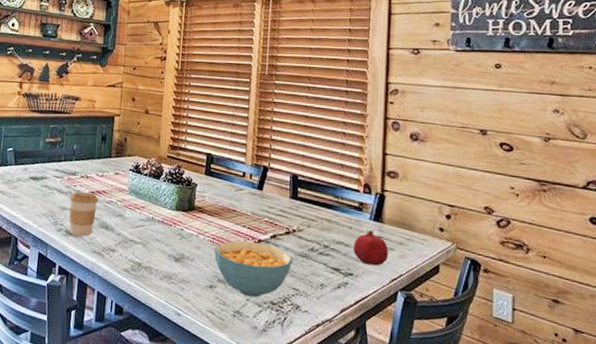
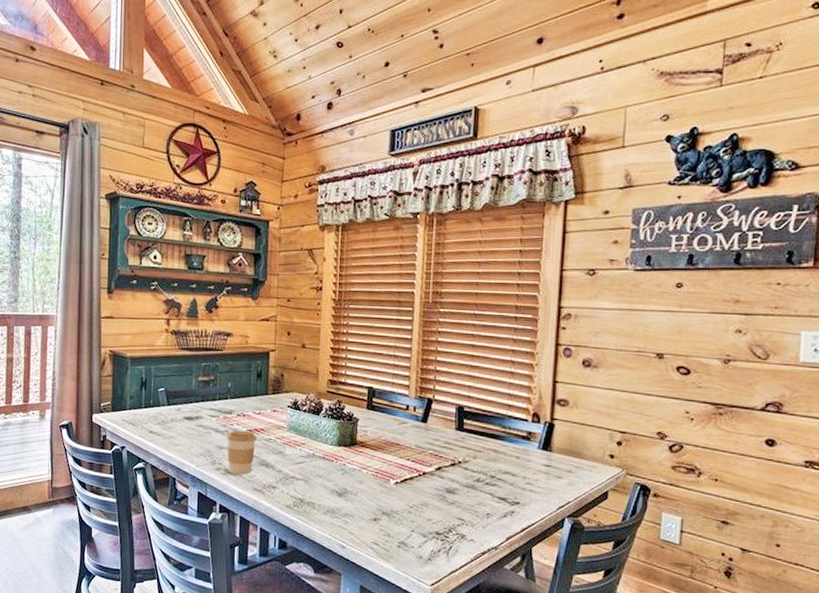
cereal bowl: present [214,240,292,298] -> none [378,473,457,529]
fruit: present [353,230,388,266] -> none [520,459,556,494]

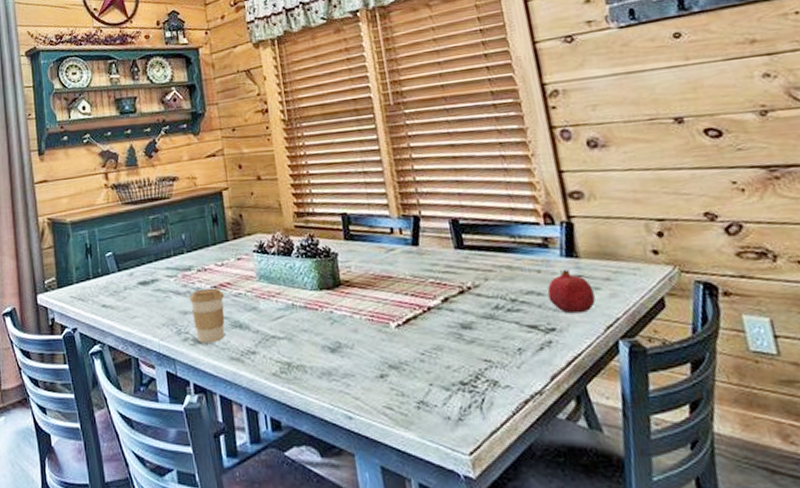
fruit: none [520,459,556,494] -> present [547,270,595,314]

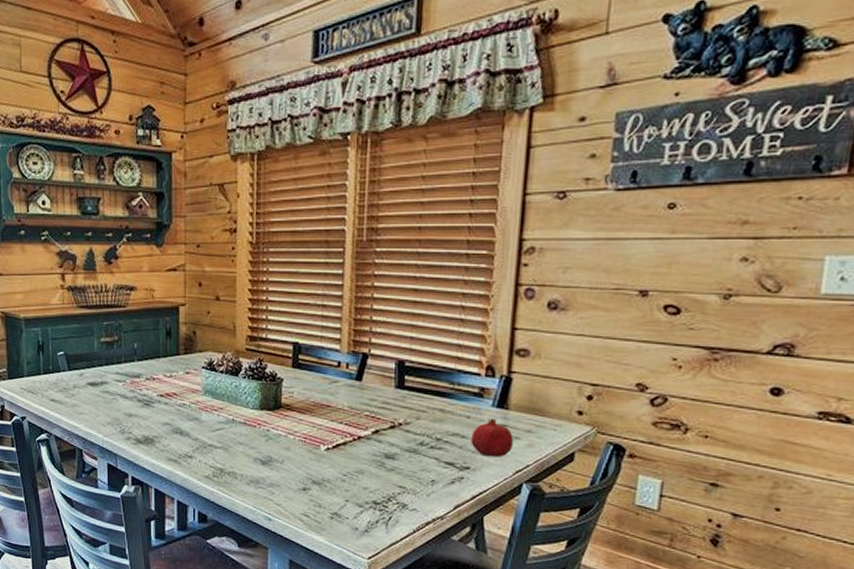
coffee cup: present [190,288,225,343] -> none [136,396,169,444]

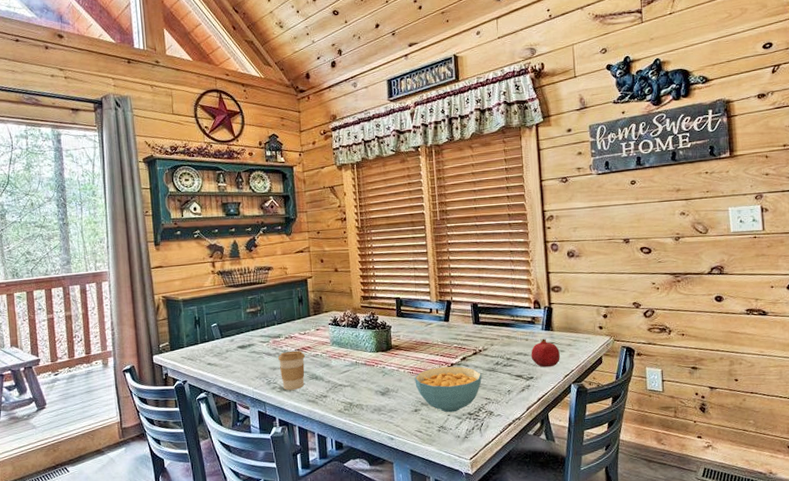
coffee cup: none [136,396,169,444] -> present [278,350,305,390]
cereal bowl: none [307,438,398,498] -> present [414,366,482,413]

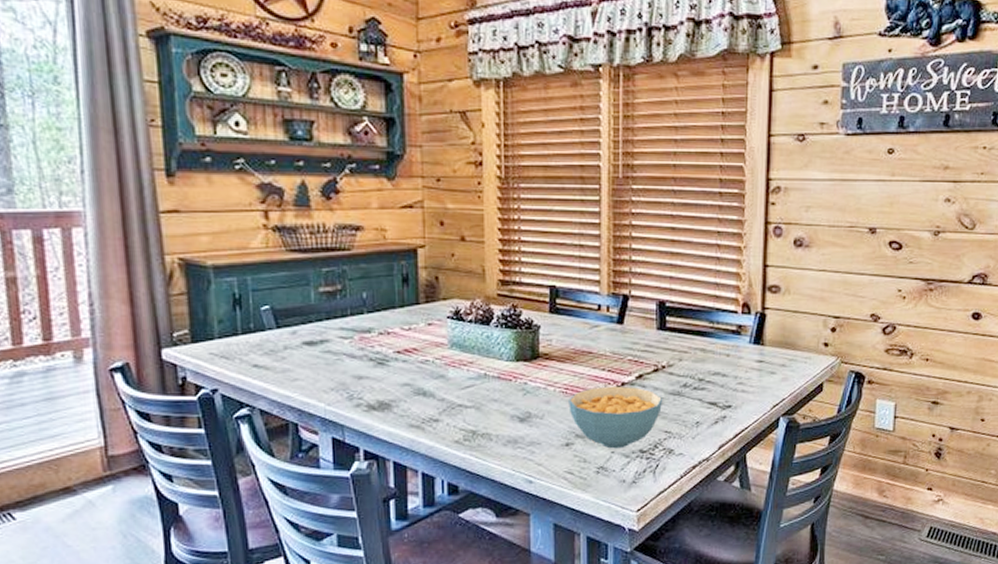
coffee cup: present [278,350,305,390] -> none [367,353,408,410]
fruit: present [531,339,560,367] -> none [731,355,769,394]

